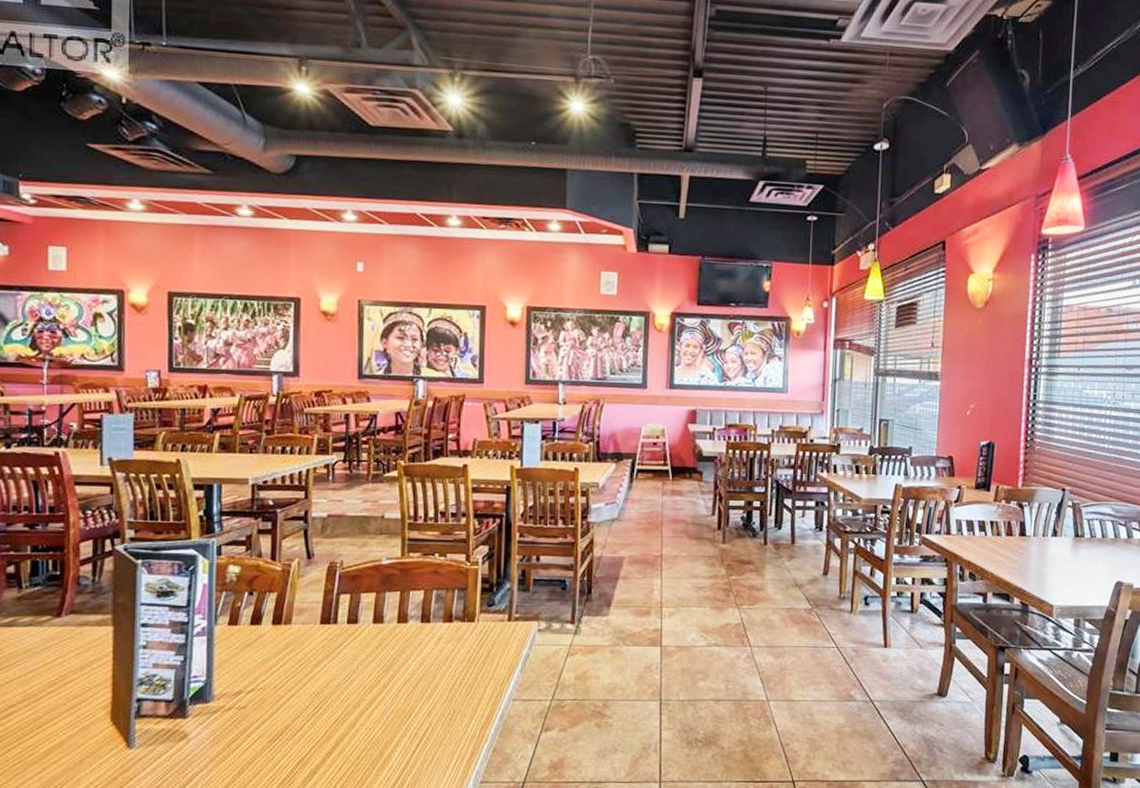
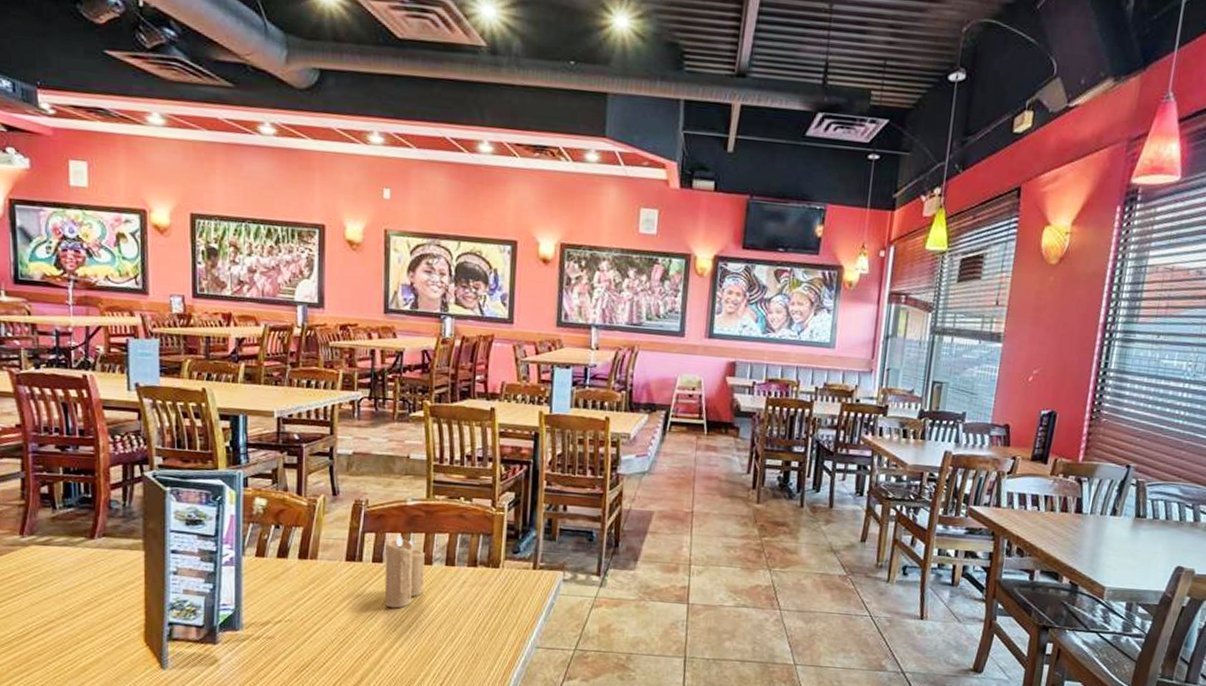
candle: none [359,593,401,669] -> present [384,534,425,609]

